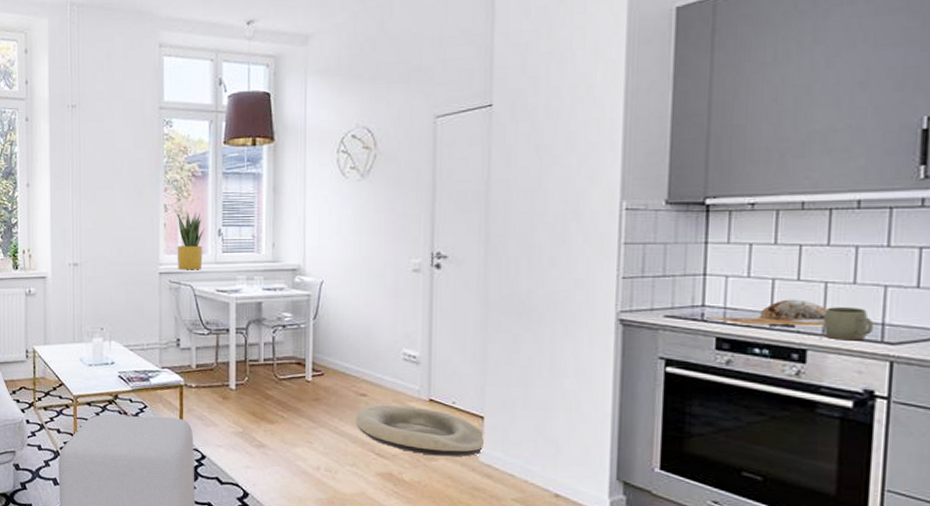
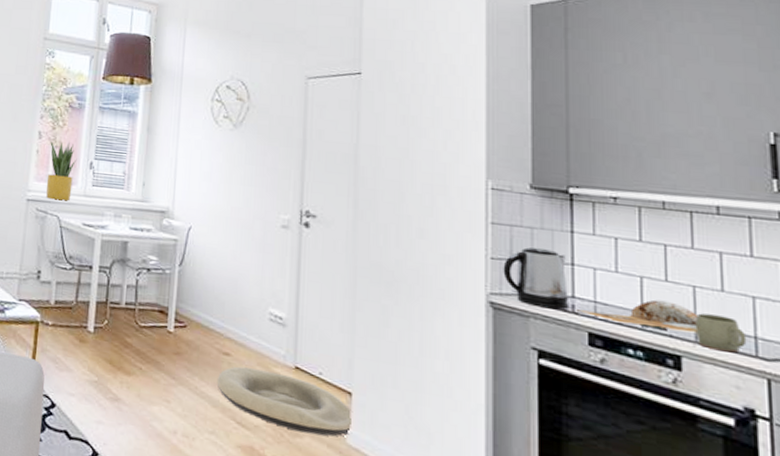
kettle: none [634,262,698,320] -> present [503,247,568,310]

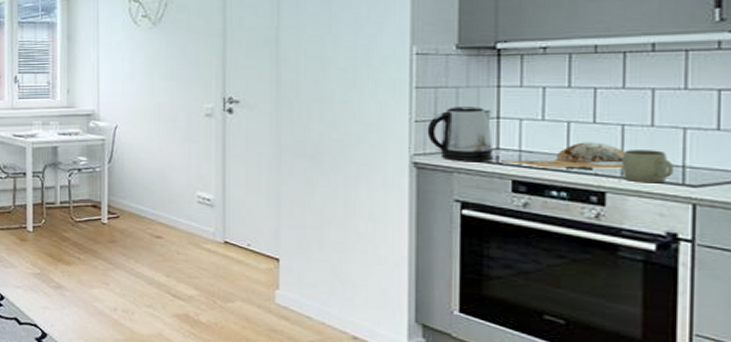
dog bed: present [216,366,353,437] -> none [151,247,281,299]

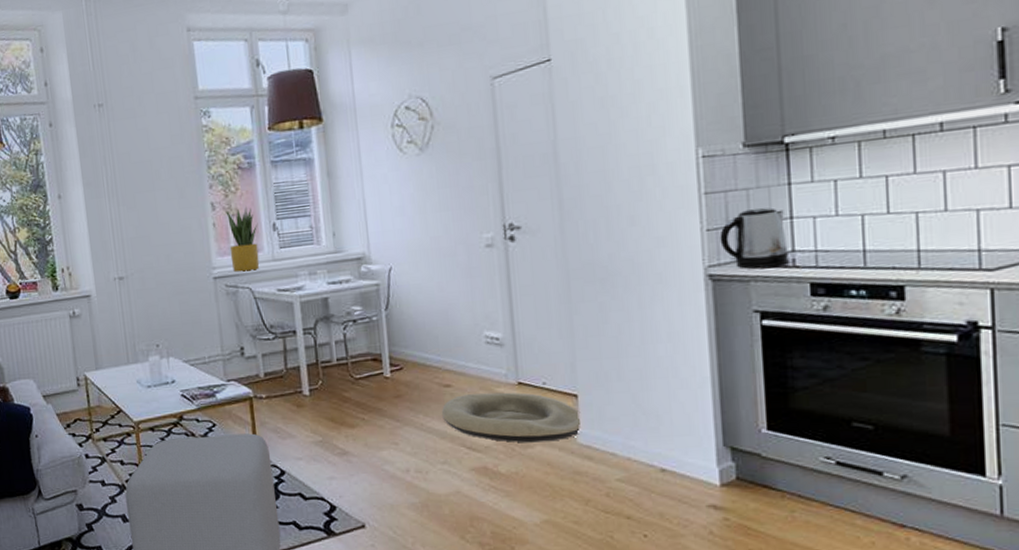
dog bed: none [151,247,281,299] -> present [441,392,582,443]
chopping board: present [501,142,626,170] -> none [798,233,922,267]
mug: present [621,150,675,184] -> none [918,235,971,272]

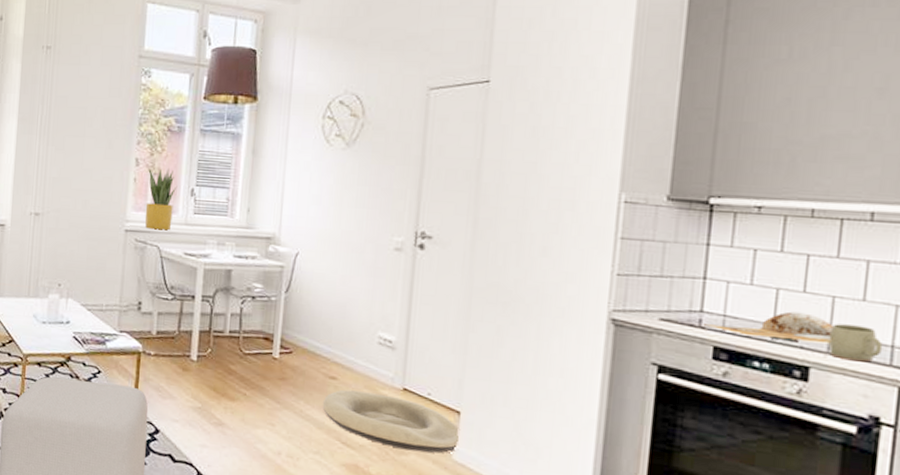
kettle: present [719,207,789,270] -> none [628,261,698,325]
chopping board: none [798,233,922,267] -> present [704,311,834,344]
mug: none [918,235,971,272] -> present [828,323,883,363]

